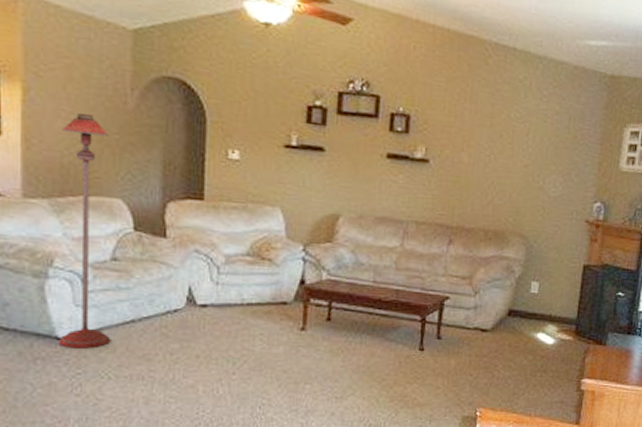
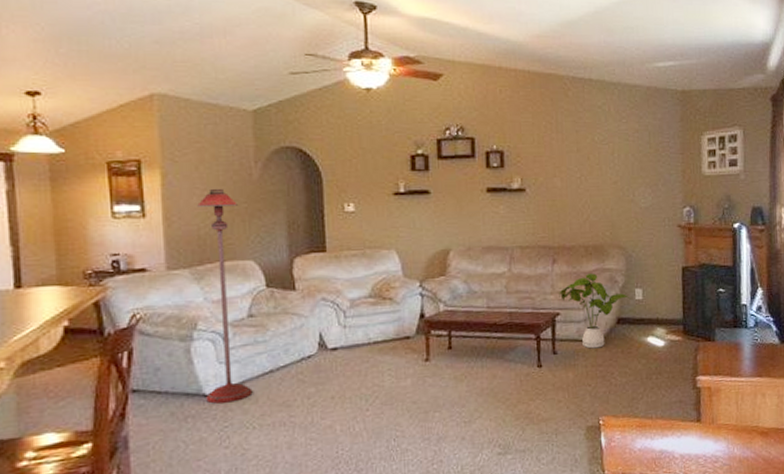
house plant: none [451,259,526,338] -> present [559,273,630,349]

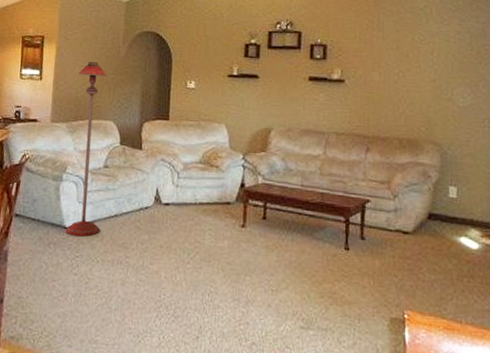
house plant: present [559,273,630,349] -> none [370,165,444,241]

